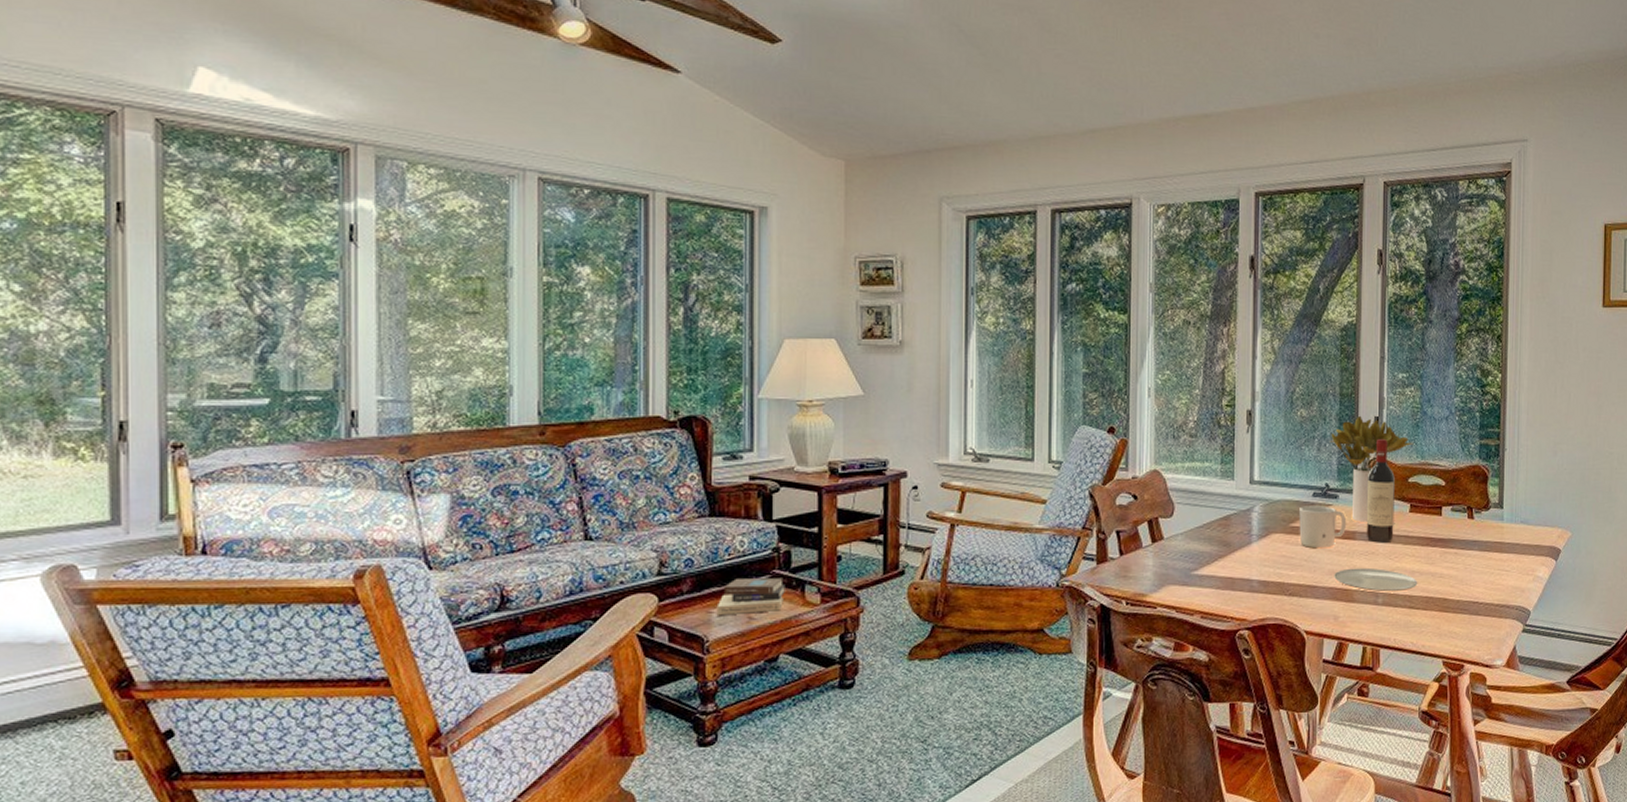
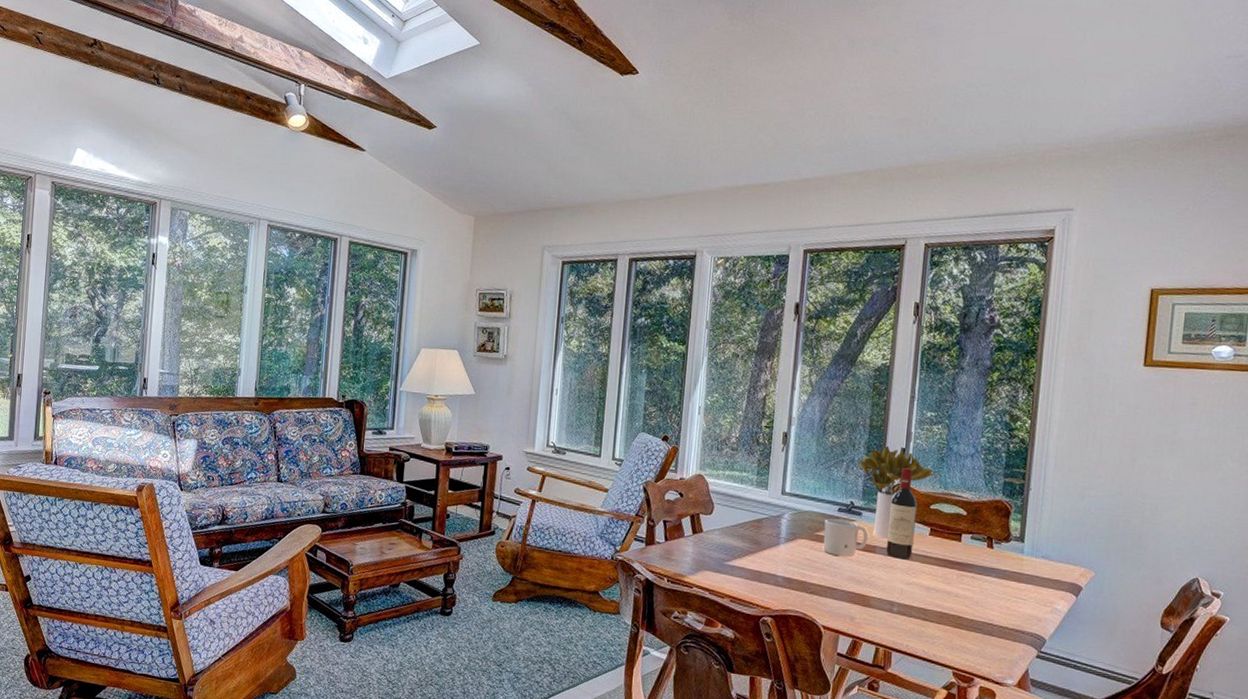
books: present [716,578,785,616] -> none [359,522,408,550]
plate: present [1334,567,1418,593] -> none [853,577,933,605]

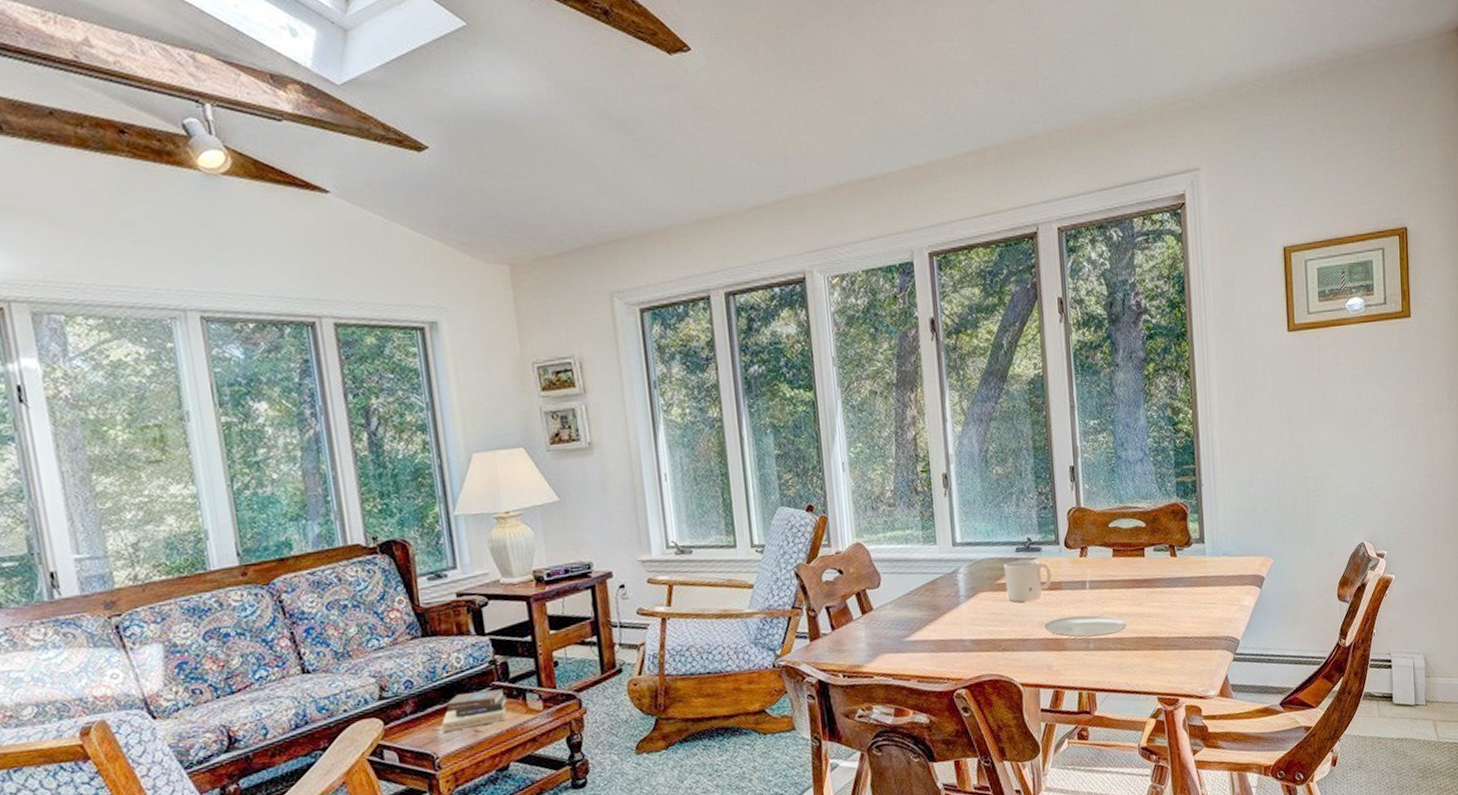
books: none [359,522,408,550] -> present [441,689,507,733]
plate: none [853,577,933,605] -> present [1044,615,1127,638]
flower bouquet: present [857,445,938,540] -> none [1027,466,1111,573]
wine bottle: present [885,468,917,560] -> none [1068,487,1099,590]

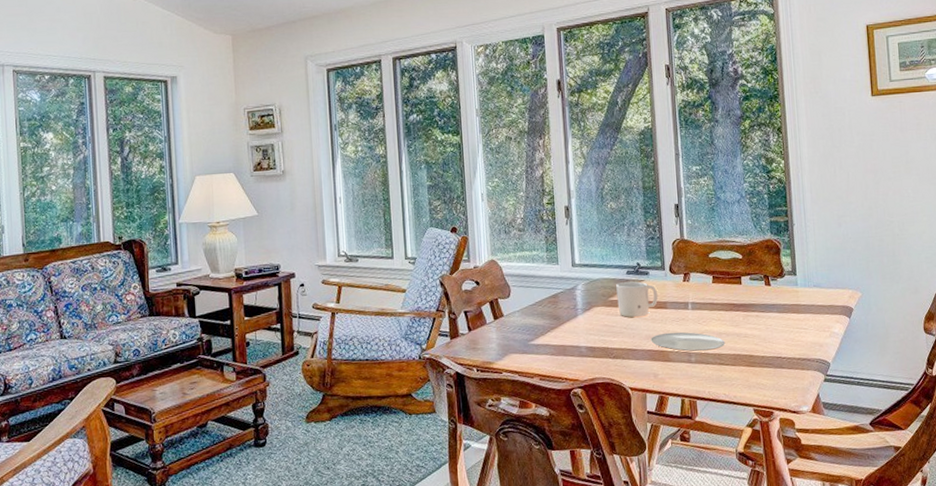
books: present [441,689,507,733] -> none [158,361,209,393]

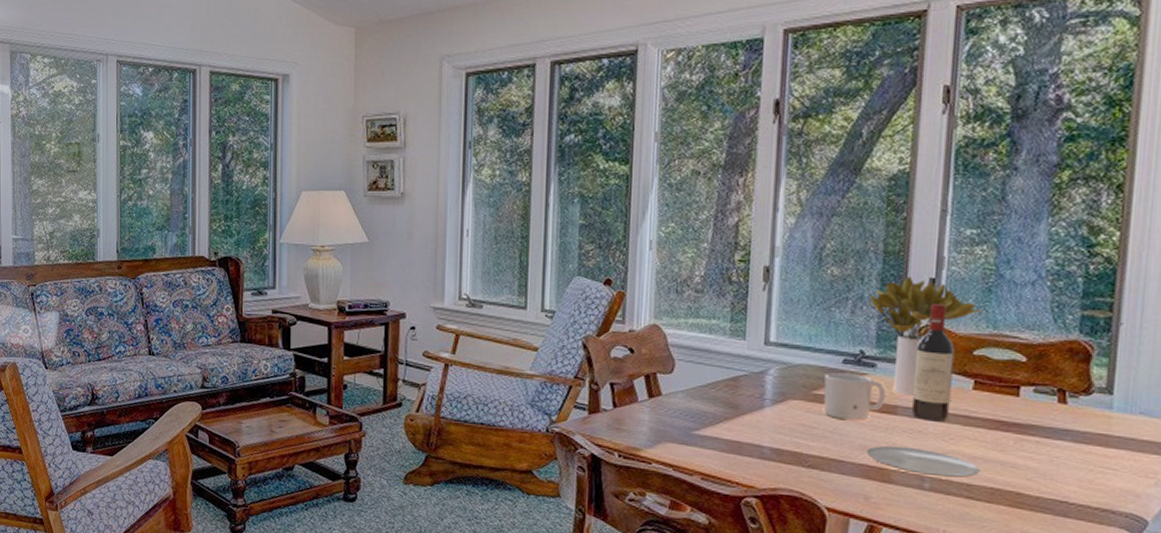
flower bouquet: none [637,204,711,295] -> present [867,276,984,398]
wine bottle: none [673,222,700,310] -> present [911,304,954,422]

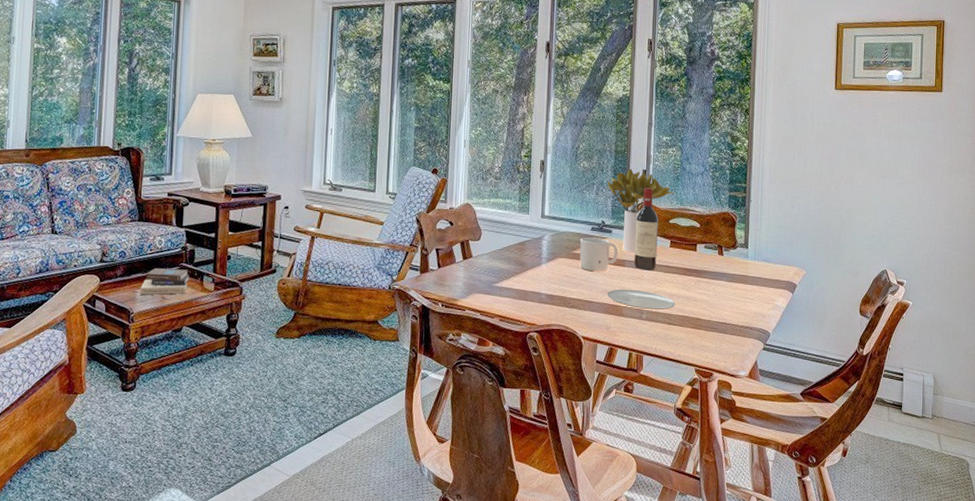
books: none [245,397,300,428] -> present [140,268,189,295]

